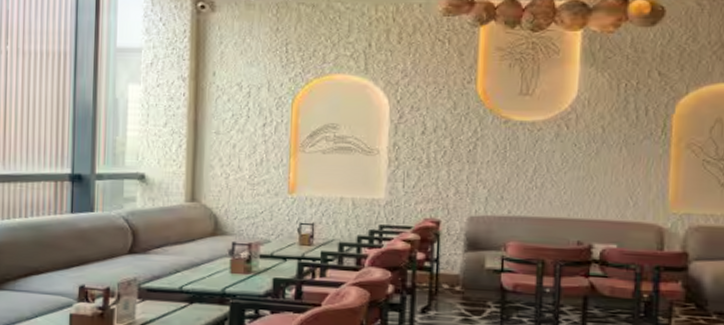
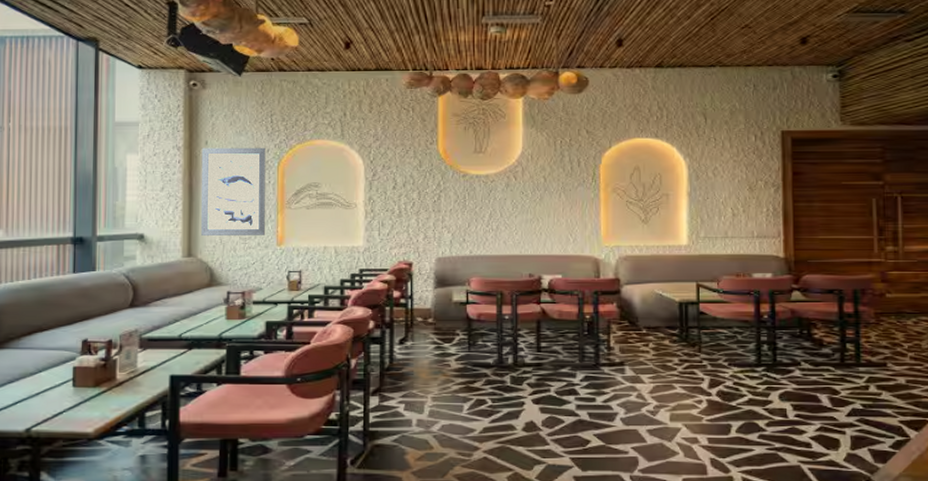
wall art: none [206,79,280,182] -> present [200,147,267,235]

